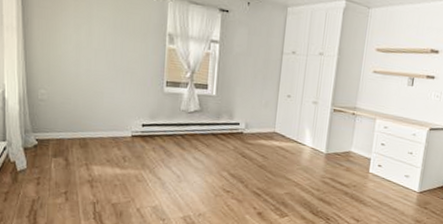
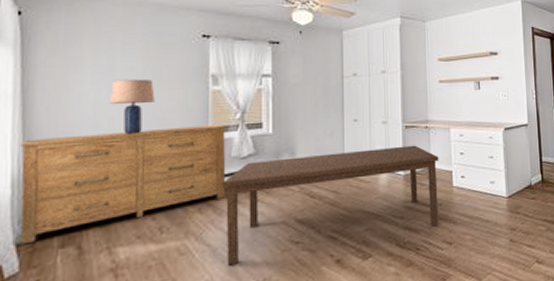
dresser: none [24,68,178,149] -> present [20,124,227,245]
lamp: none [88,26,123,77] -> present [110,78,155,134]
dining table: none [171,117,361,203] -> present [221,145,439,266]

